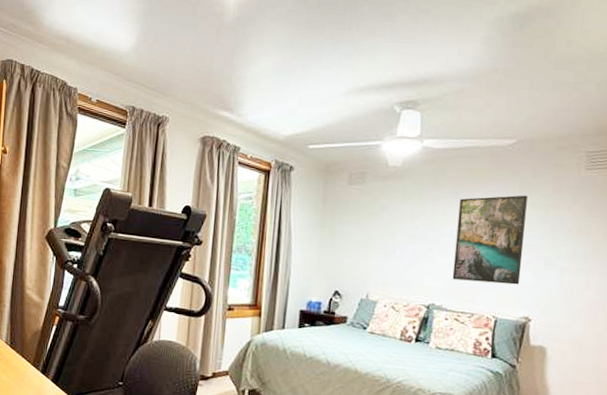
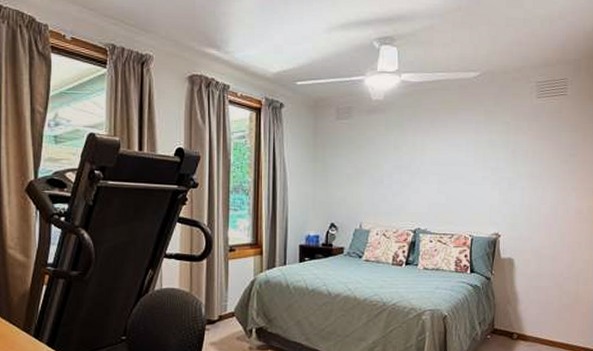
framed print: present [452,195,528,285] -> none [434,123,492,205]

